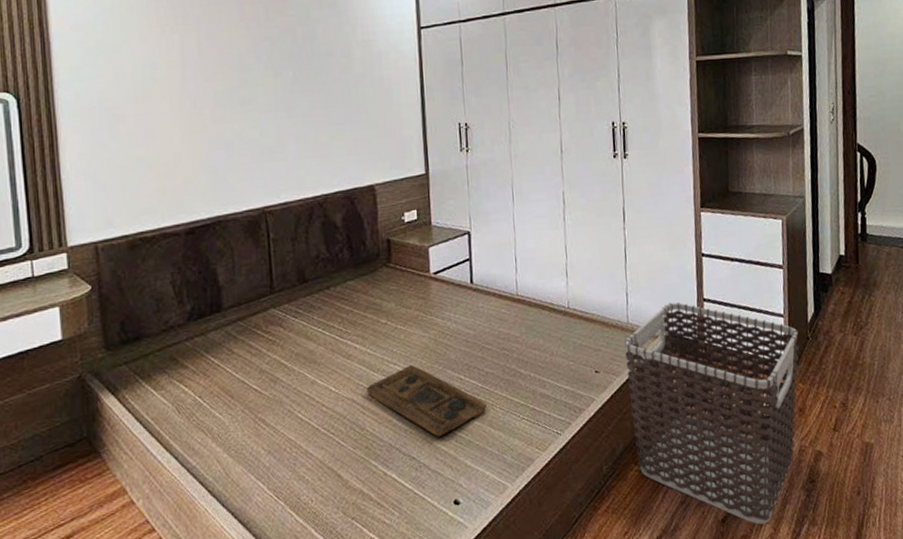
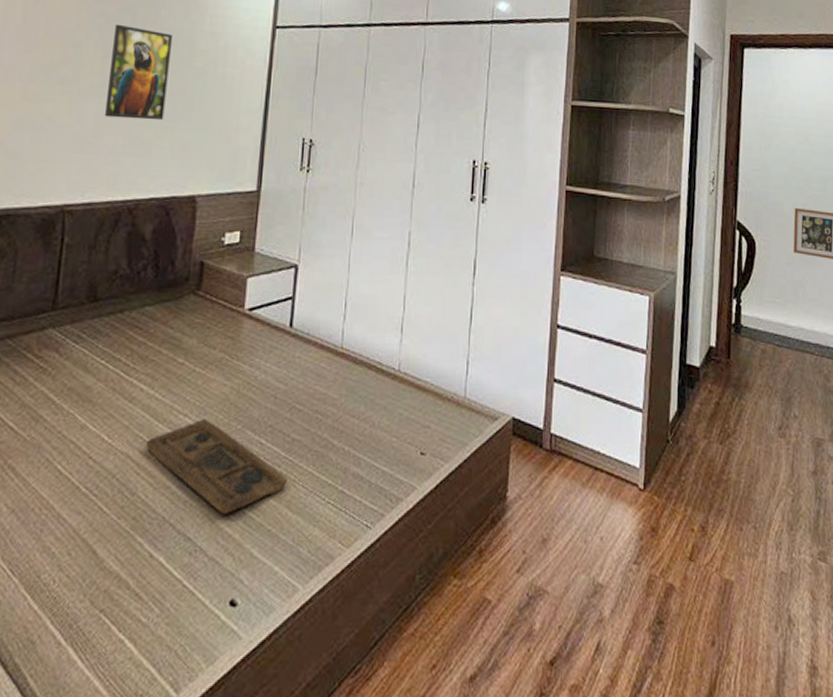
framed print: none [280,45,335,128] -> present [104,24,172,121]
clothes hamper: present [625,302,800,525] -> none [457,378,658,673]

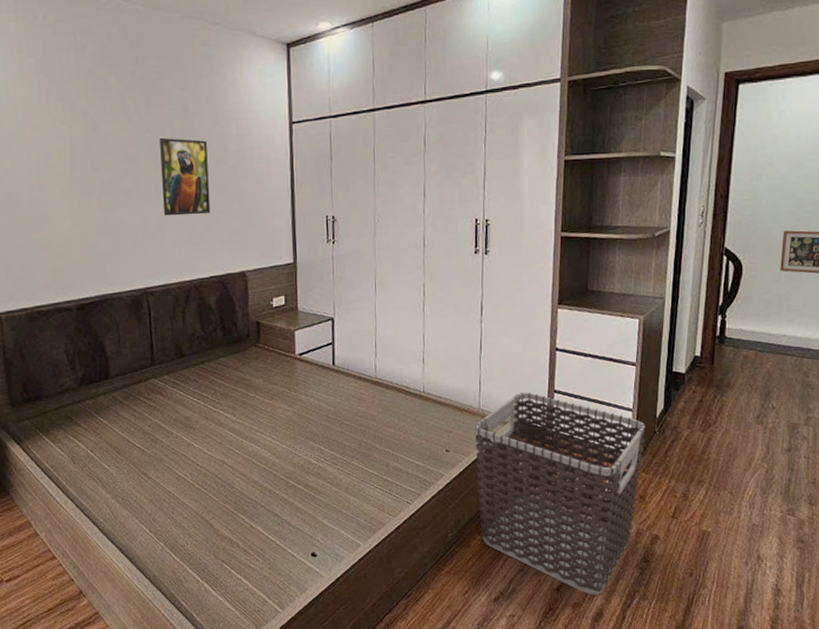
decorative tray: present [145,419,287,514] -> none [235,435,343,498]
clothes hamper: none [457,378,658,673] -> present [474,392,646,595]

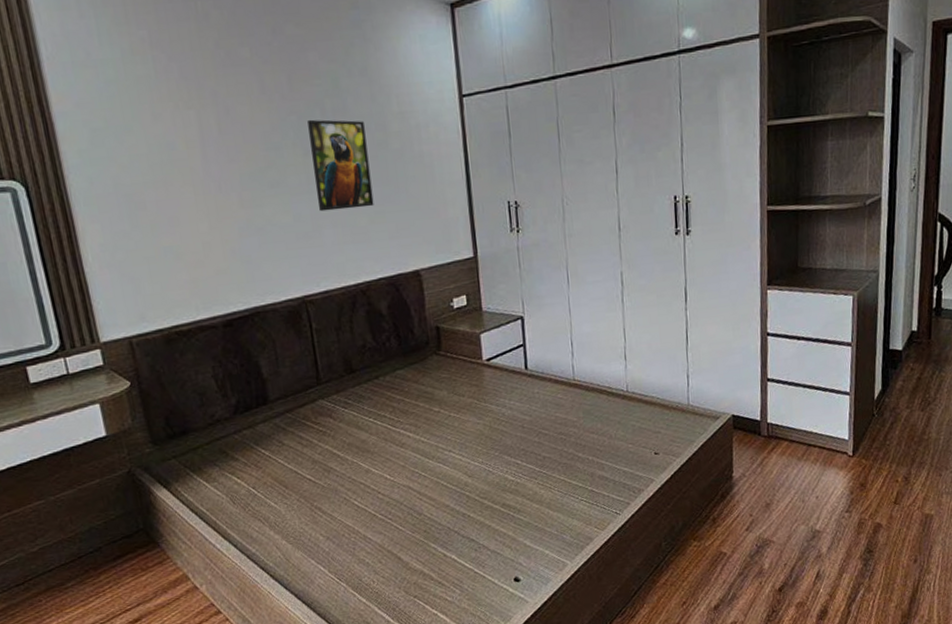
clothes hamper: present [474,392,646,595] -> none [685,383,864,592]

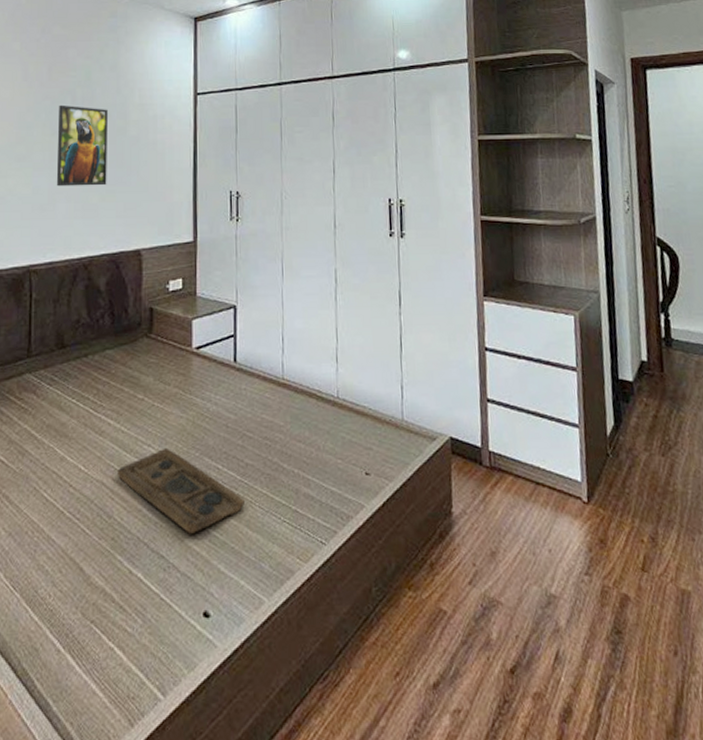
decorative tray: none [421,452,545,519] -> present [116,449,245,534]

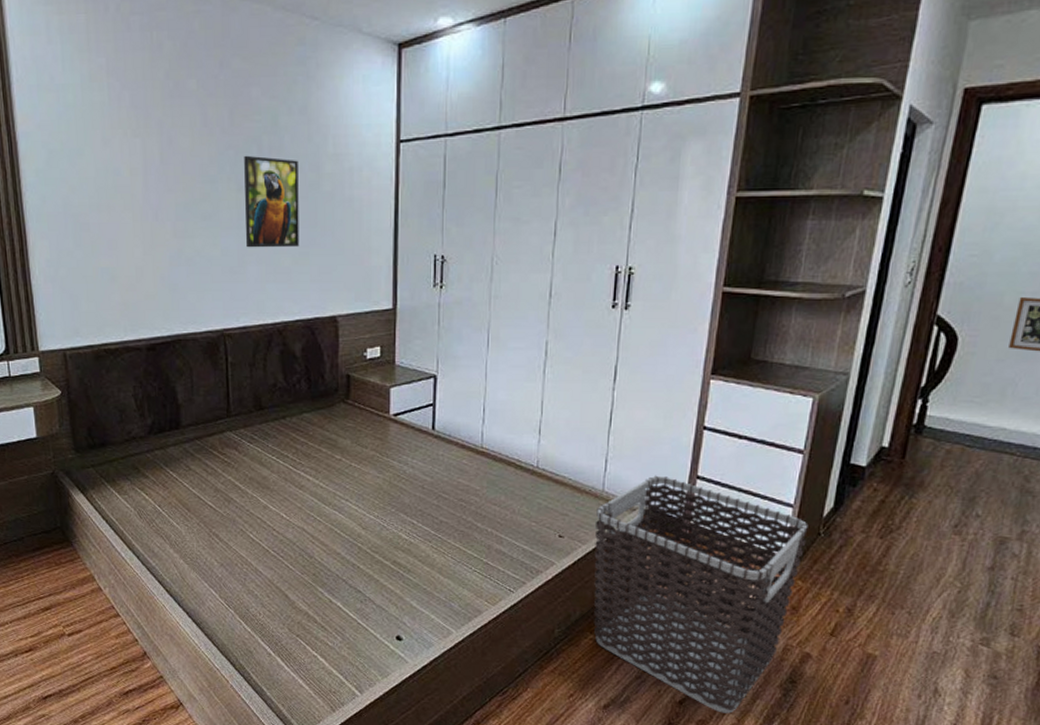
decorative tray: present [116,449,245,534] -> none [316,504,437,575]
clothes hamper: none [399,400,598,681] -> present [594,475,808,714]

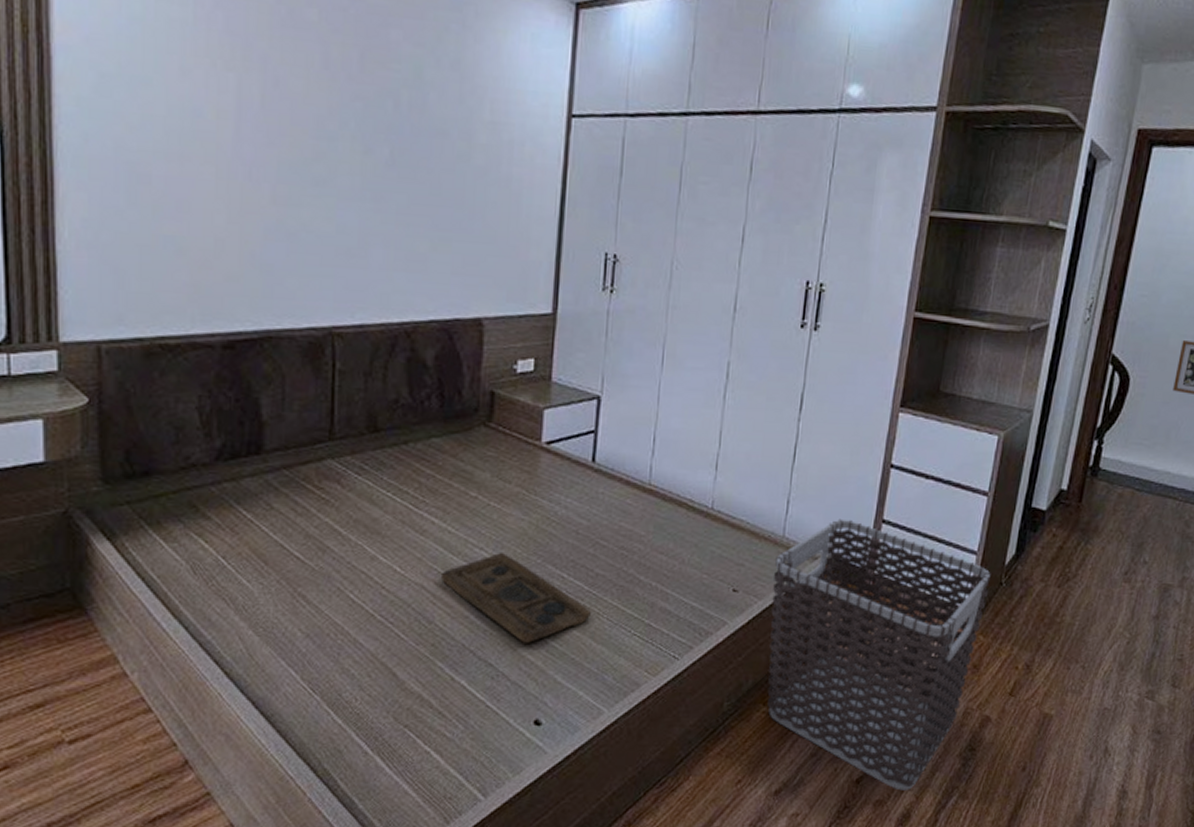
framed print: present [244,155,300,248] -> none [369,110,445,231]
decorative tray: none [316,504,437,575] -> present [440,553,591,643]

